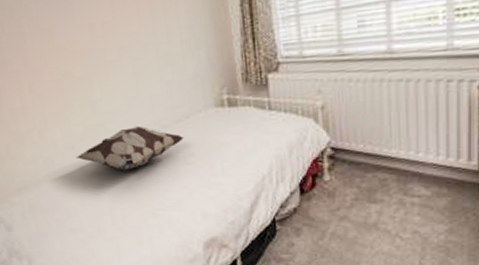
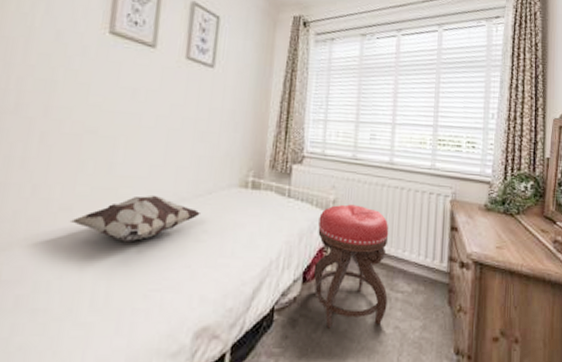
stool: none [308,107,402,236] -> present [314,204,389,329]

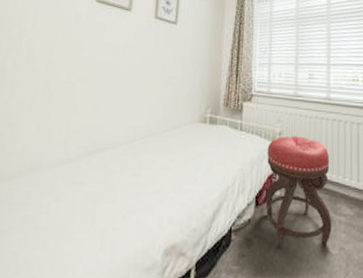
decorative pillow: present [69,194,202,243] -> none [65,130,169,171]

